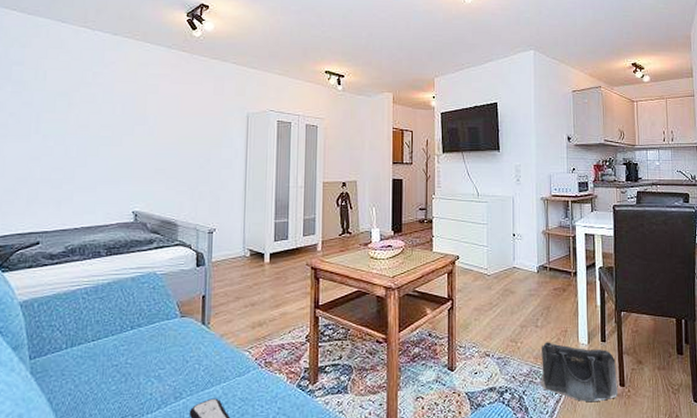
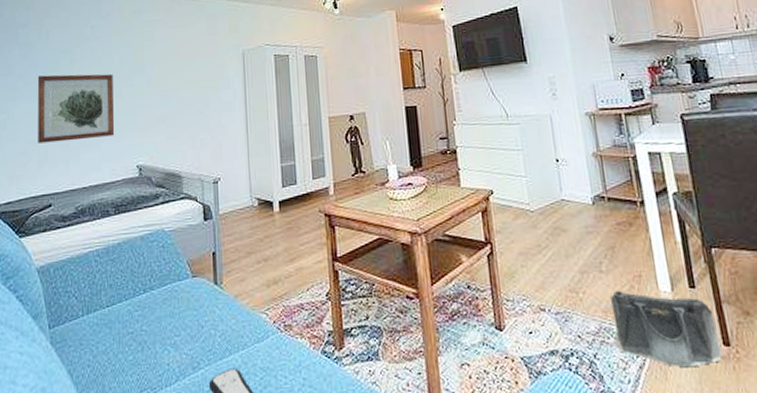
wall art: none [28,115,114,183] -> present [37,73,115,144]

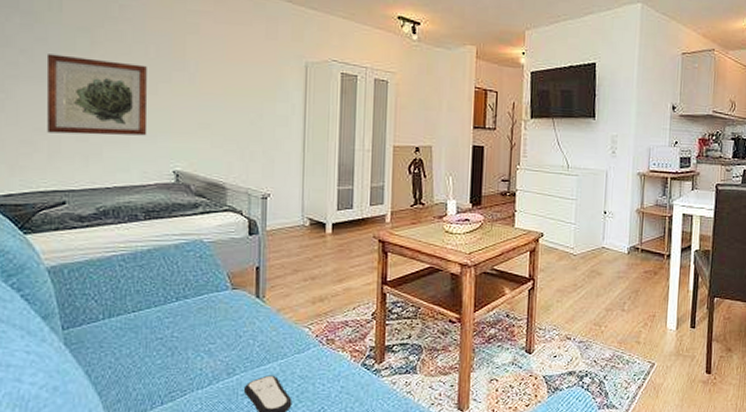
saddlebag: present [611,290,722,368] -> none [623,326,704,389]

